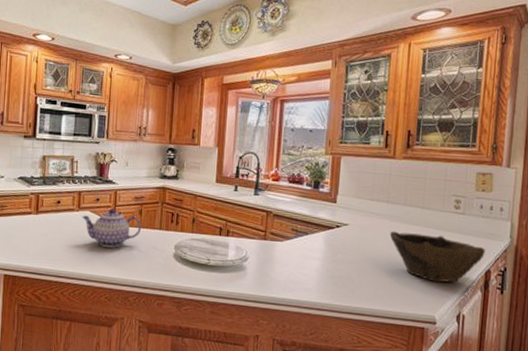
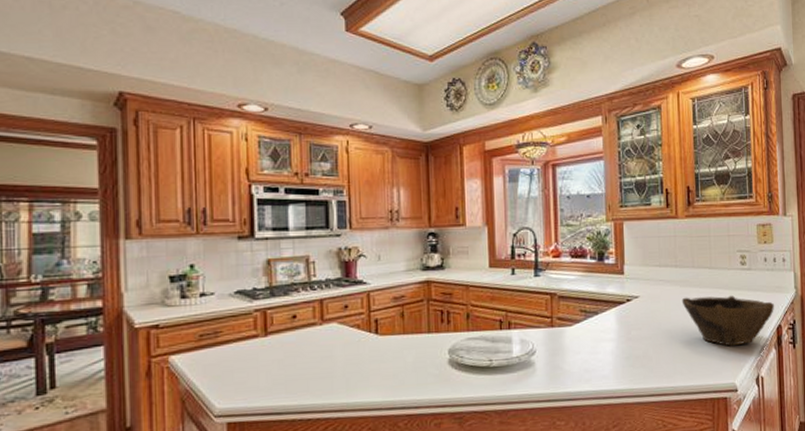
teapot: present [82,208,142,248] -> none [327,315,406,365]

